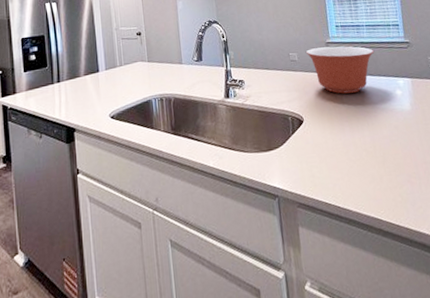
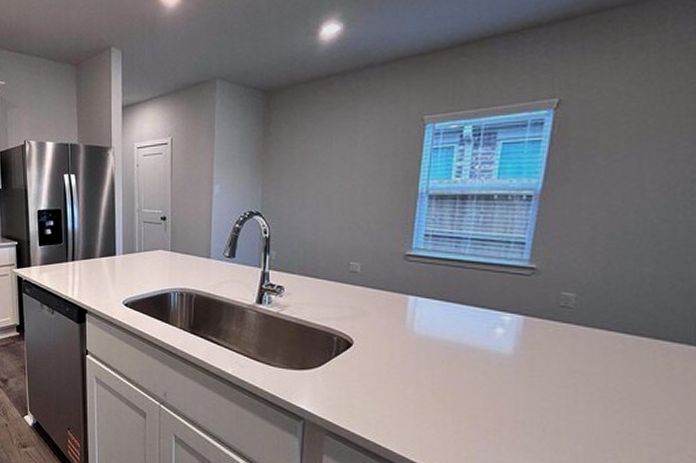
mixing bowl: present [305,46,374,94] -> none [373,260,475,322]

